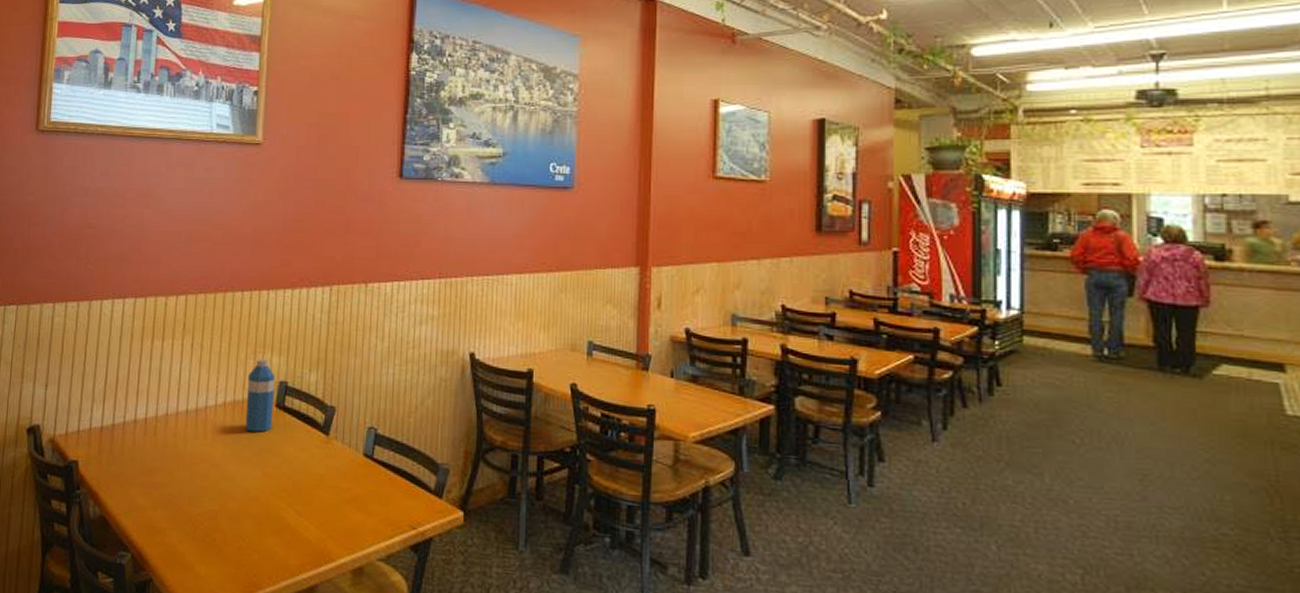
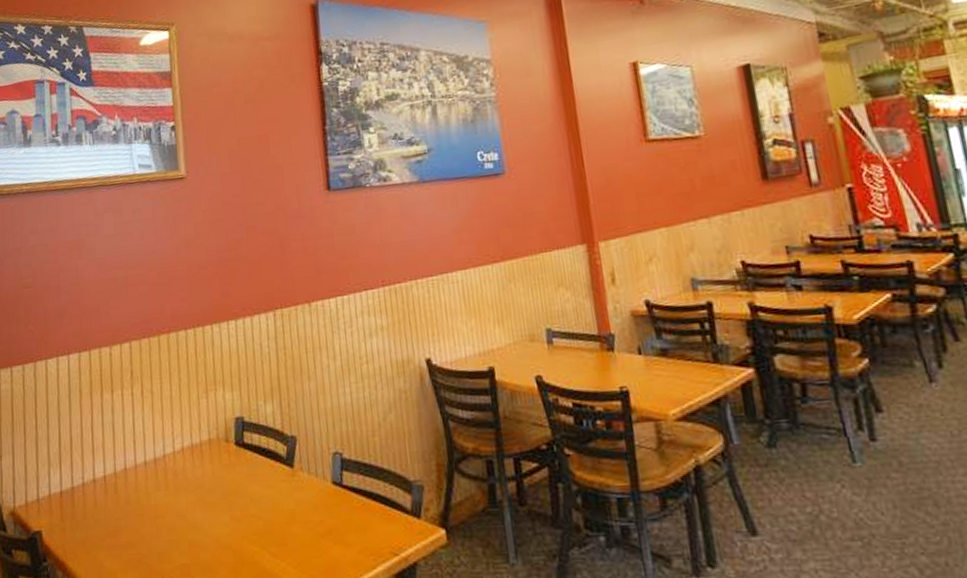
water bottle: present [245,359,275,432] -> none [203,396,235,475]

